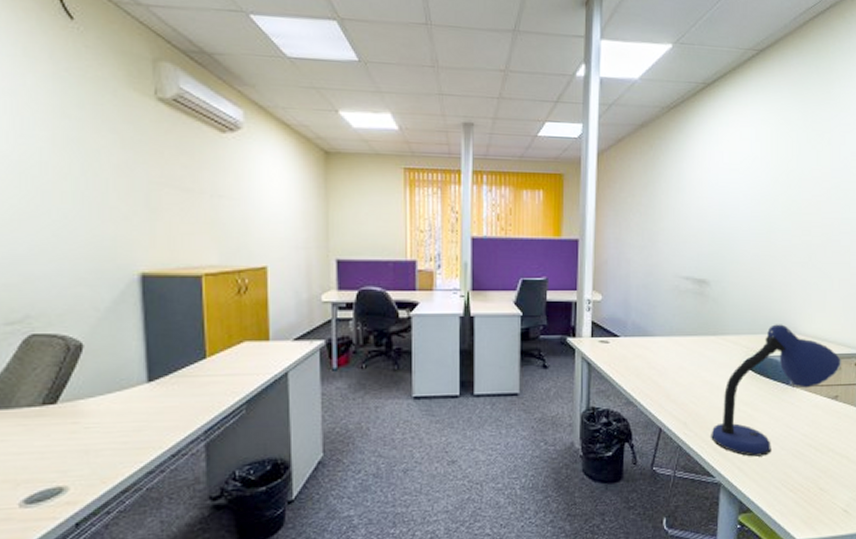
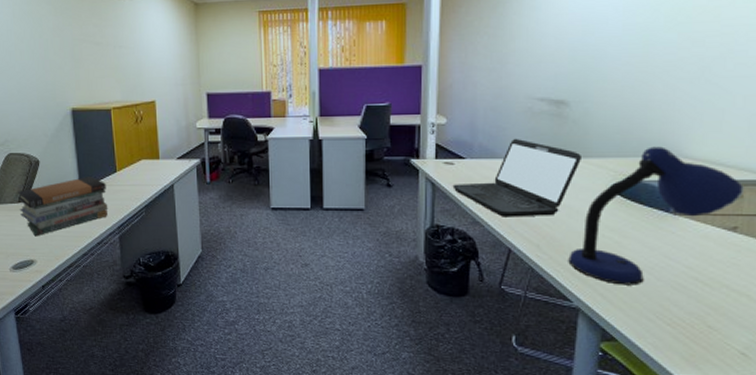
book stack: none [43,364,191,453] -> present [18,176,108,237]
laptop: none [607,315,720,396] -> present [452,138,581,217]

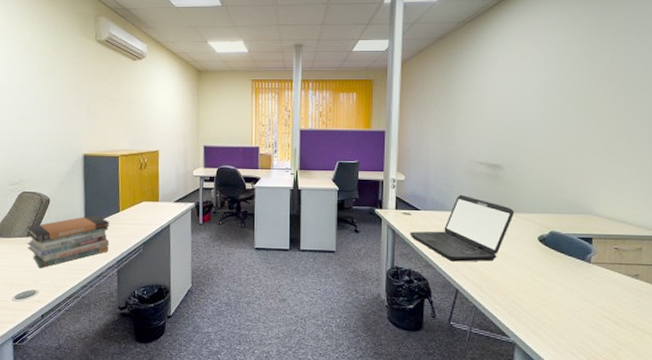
desk lamp: present [568,146,744,286] -> none [505,205,642,323]

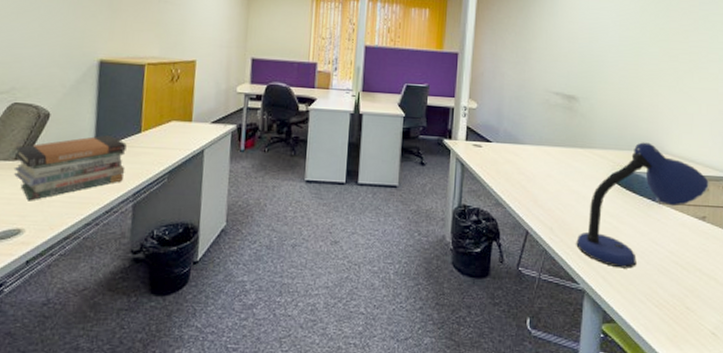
laptop: present [410,194,514,262] -> none [479,126,587,201]
desk lamp: none [505,205,642,323] -> present [576,142,709,269]

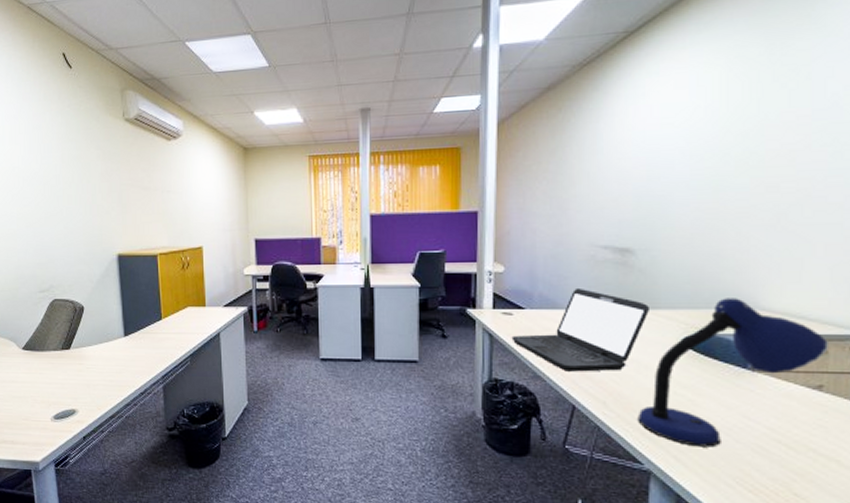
book stack: present [13,134,127,201] -> none [62,323,153,385]
laptop: none [479,126,587,201] -> present [511,287,649,372]

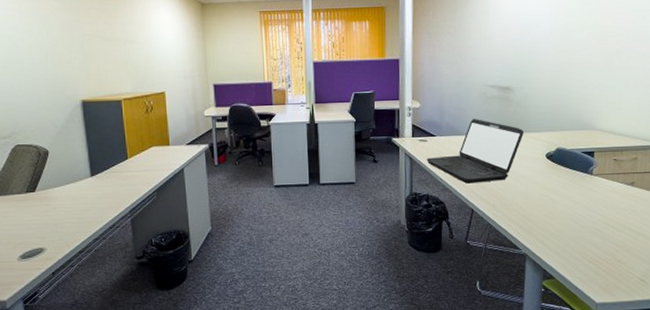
desk lamp: present [638,298,828,448] -> none [517,122,637,233]

